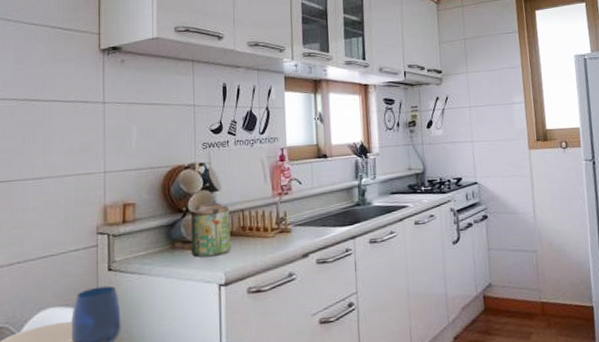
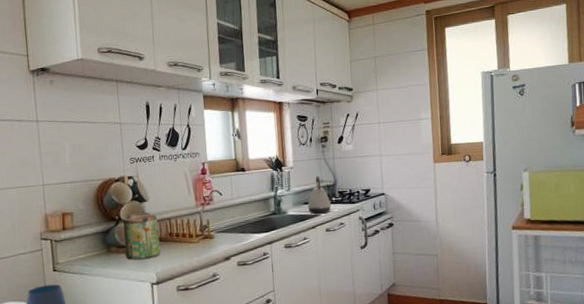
kettle: none [394,162,421,205] -> present [307,175,332,214]

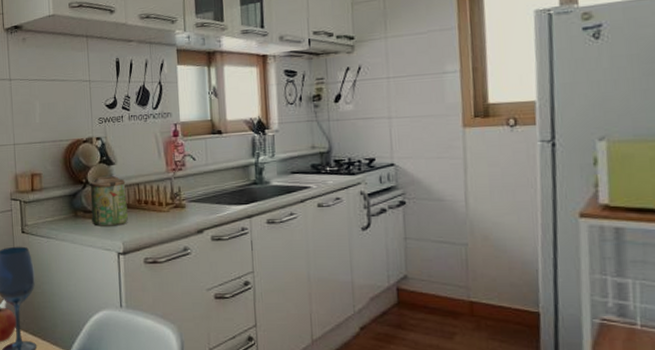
kettle: present [307,175,332,214] -> none [295,140,325,186]

